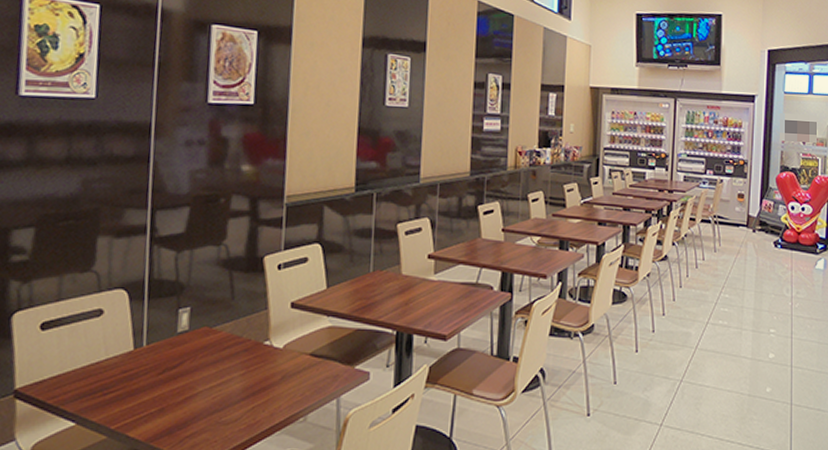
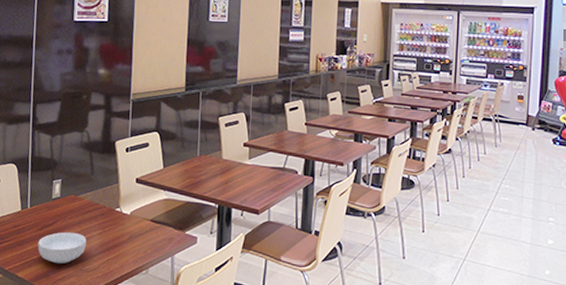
cereal bowl: none [157,375,225,417] -> present [38,232,87,264]

